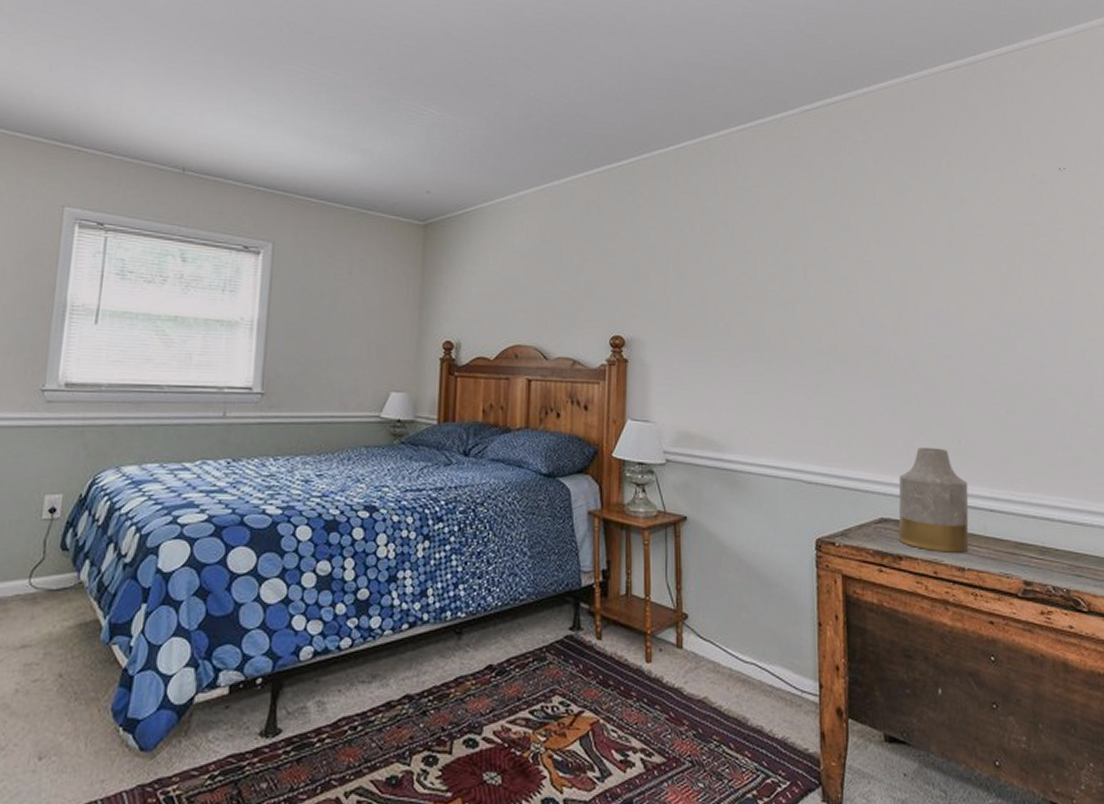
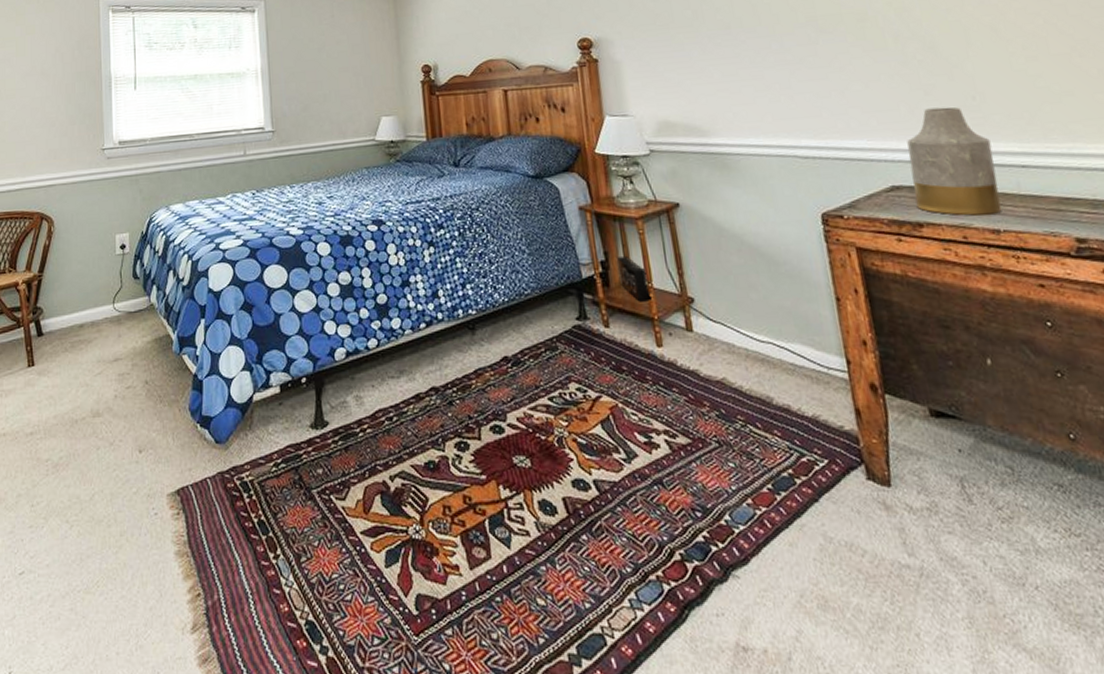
alarm clock: none [619,567,650,615] -> present [617,257,655,302]

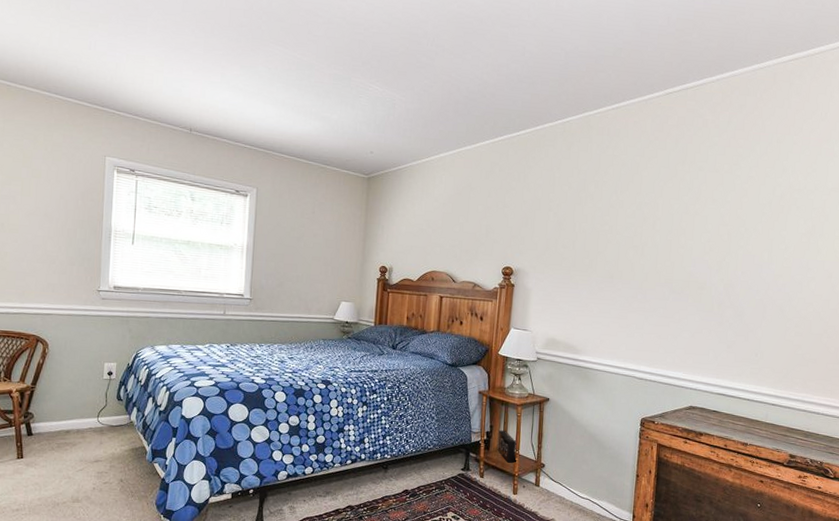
vase: present [907,107,1002,216] -> none [702,357,758,433]

